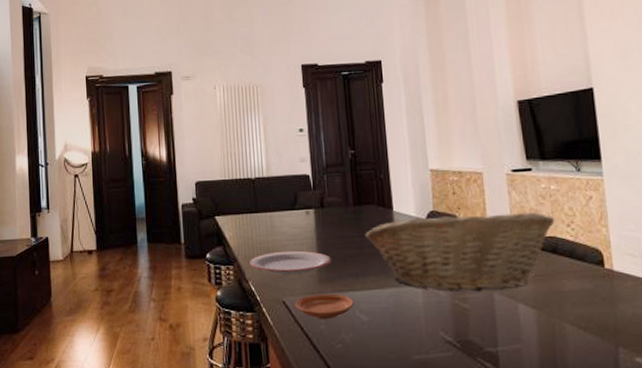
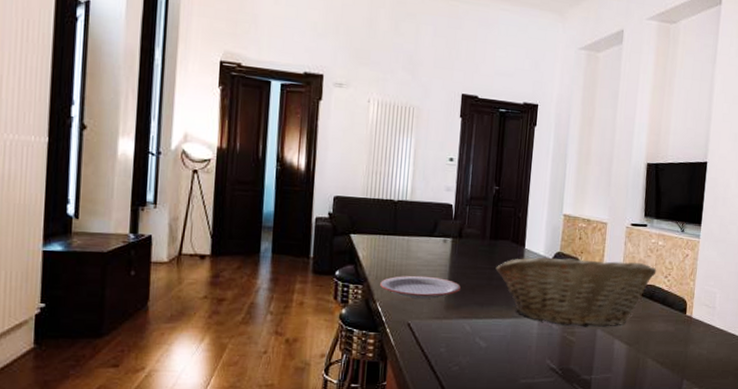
plate: present [295,293,354,320] -> none [419,319,476,344]

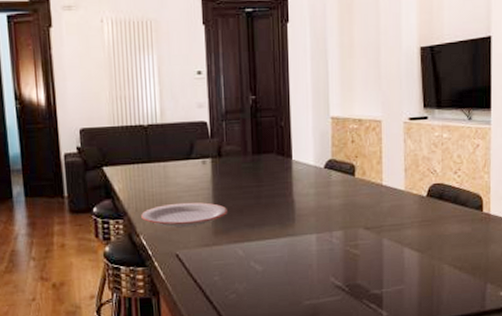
fruit basket: present [495,255,657,327] -> none [262,160,444,239]

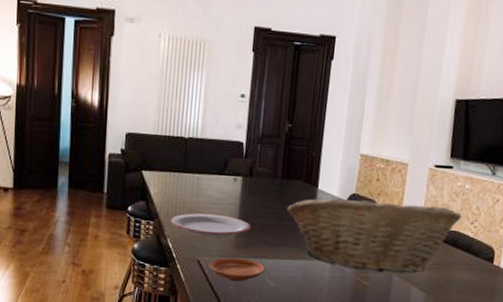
plate: none [189,245,249,272] -> present [209,257,265,282]
fruit basket: none [262,160,444,239] -> present [287,197,462,273]

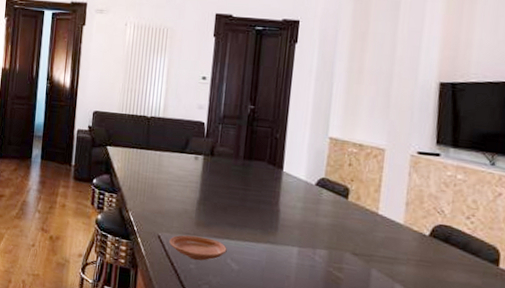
plate: present [171,213,251,237] -> none [133,189,212,214]
fruit basket: present [287,197,462,273] -> none [249,181,454,269]

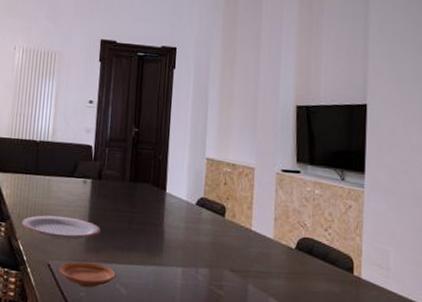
plate: none [133,189,212,214] -> present [22,215,101,240]

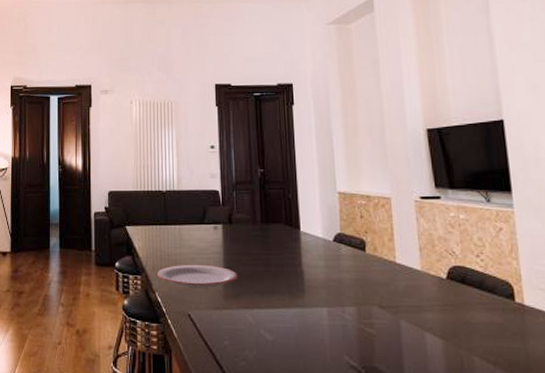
plate: present [59,261,116,288] -> none [200,309,259,336]

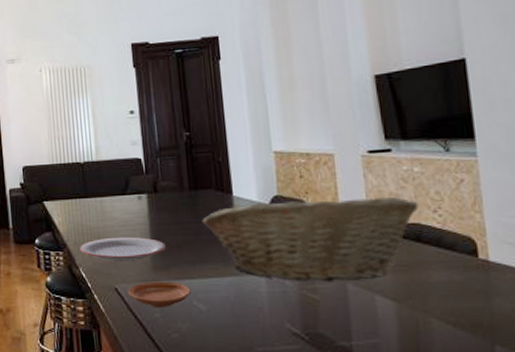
plate: none [200,309,259,336] -> present [128,281,191,308]
fruit basket: none [271,236,464,318] -> present [202,196,419,282]

